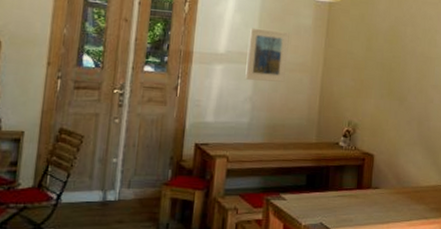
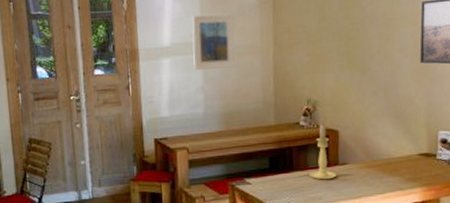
candle holder: none [343,147,369,202] -> present [310,124,337,180]

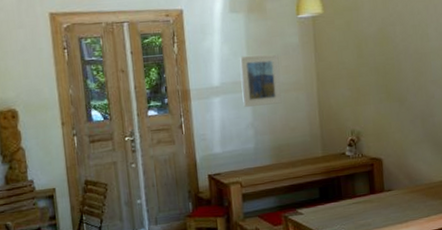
candle holder: present [310,124,337,180] -> none [358,153,384,207]

